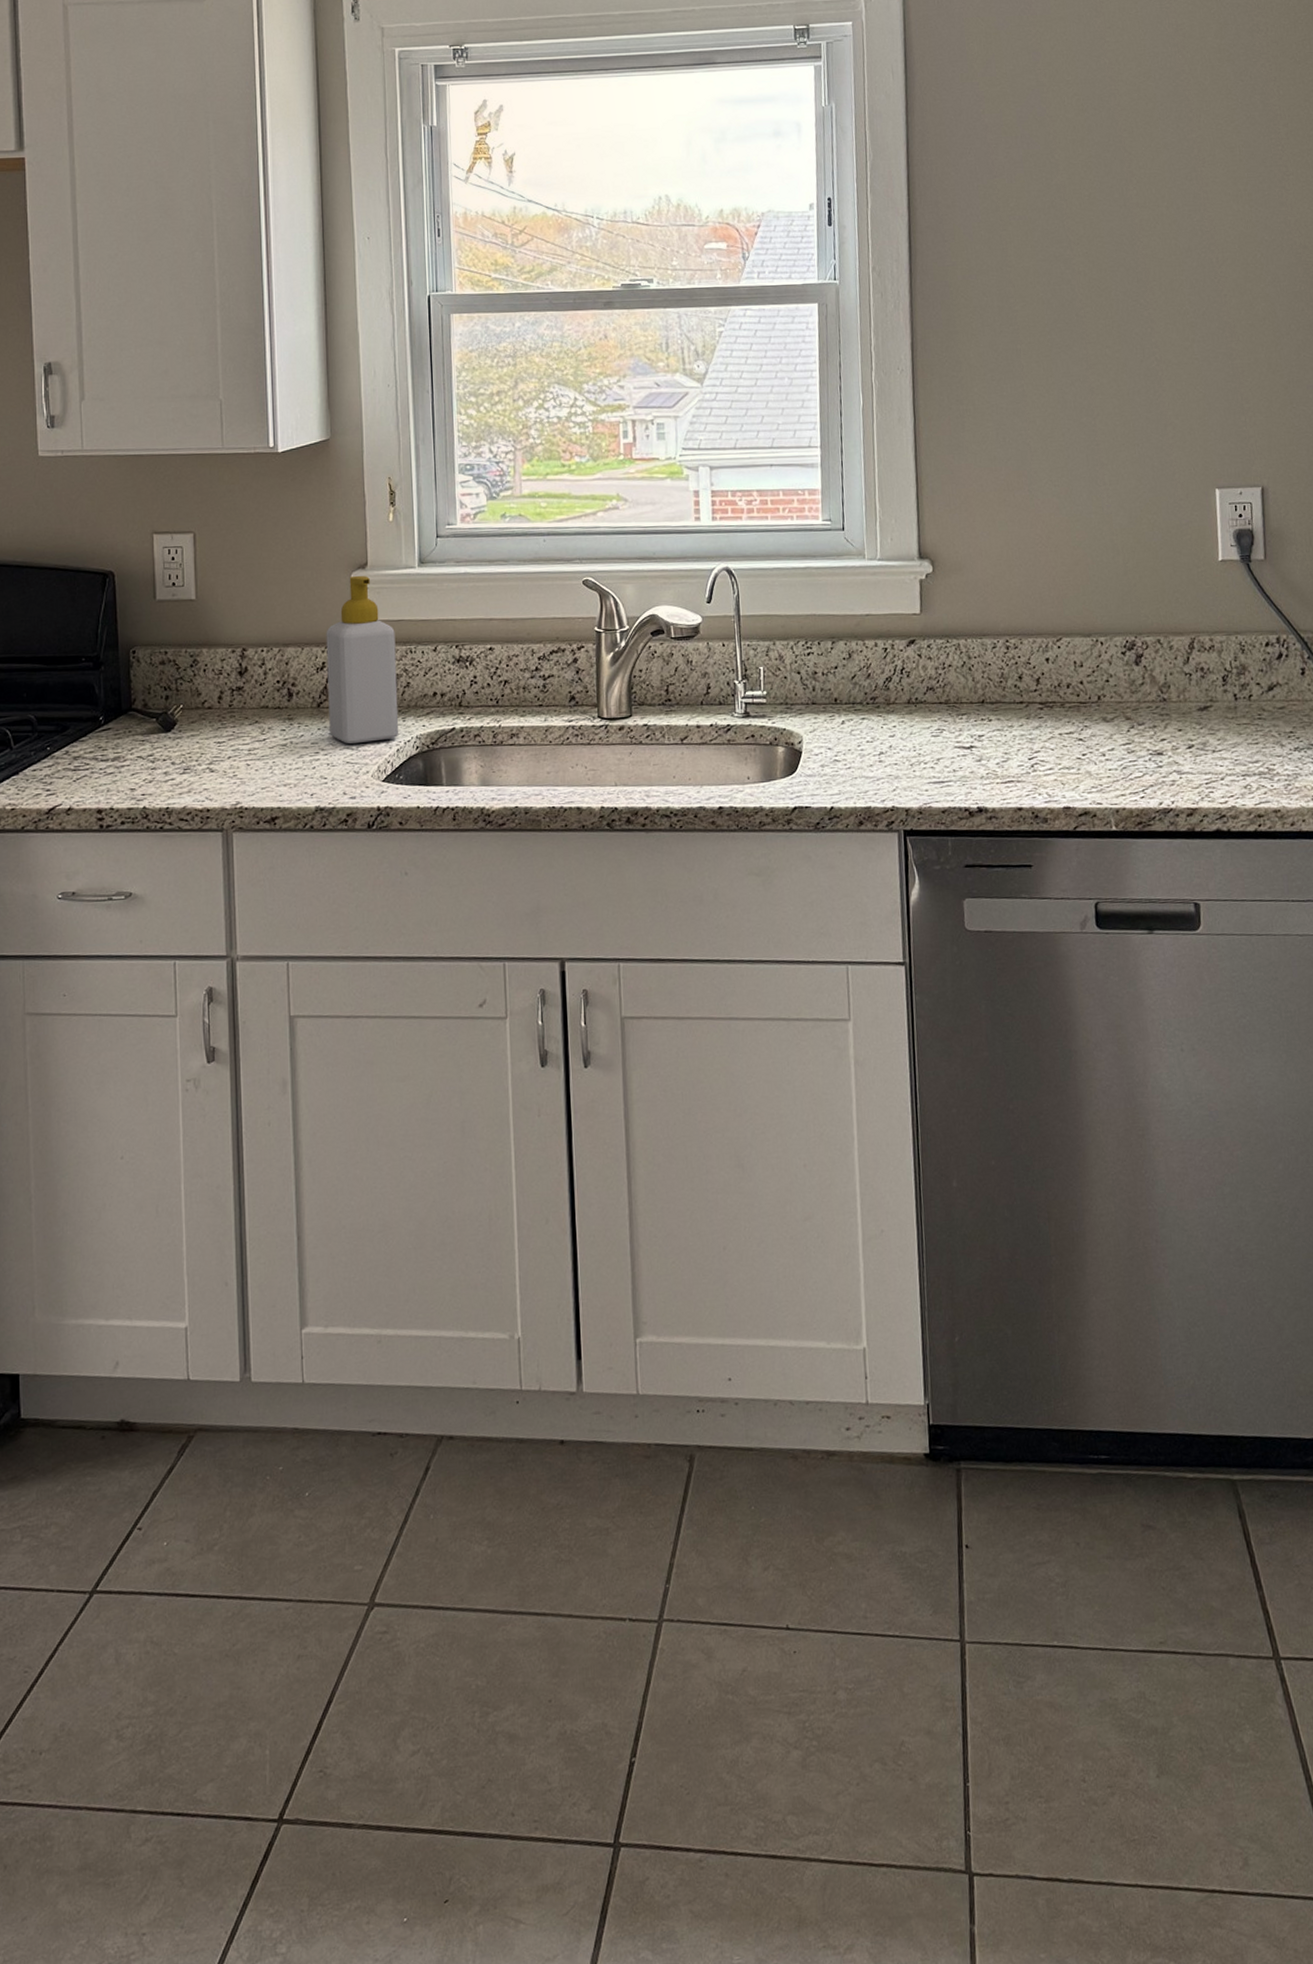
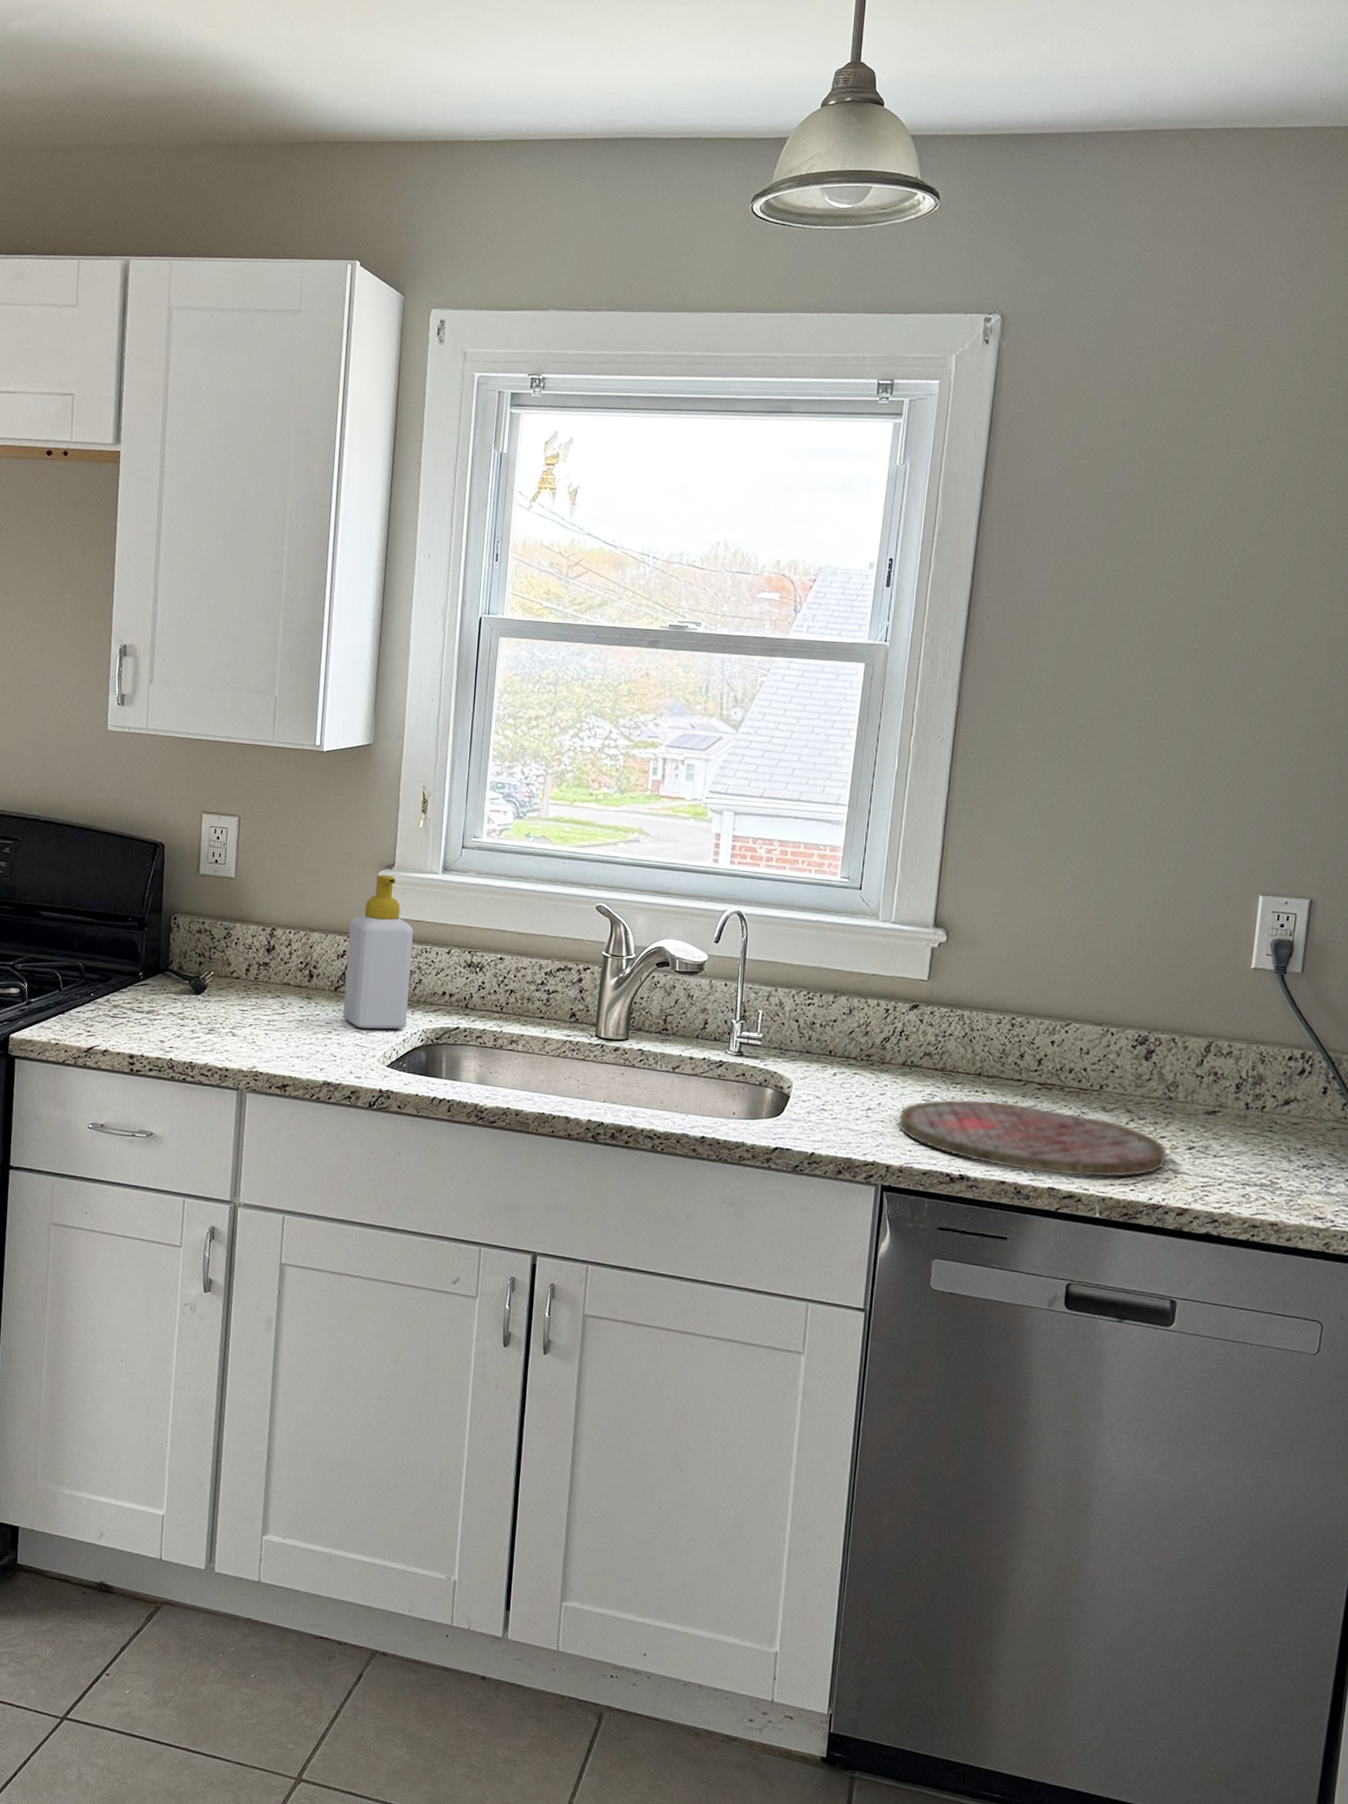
cutting board: none [910,726,1169,793] -> present [899,1099,1167,1178]

